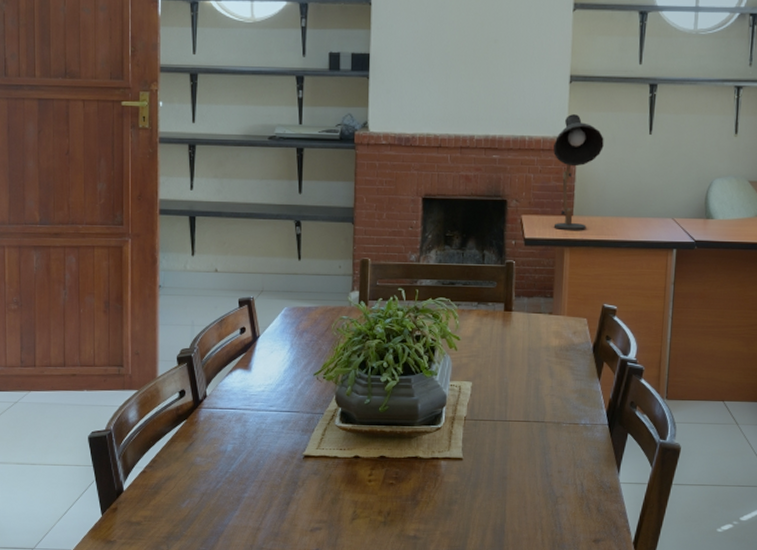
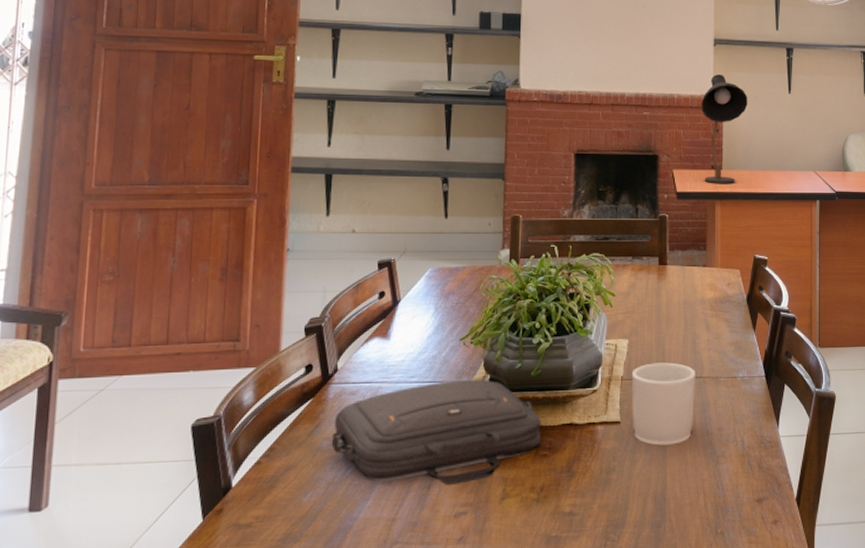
laptop bag: none [203,411,389,504] -> present [331,380,542,486]
mug: none [473,405,538,483] -> present [631,362,696,446]

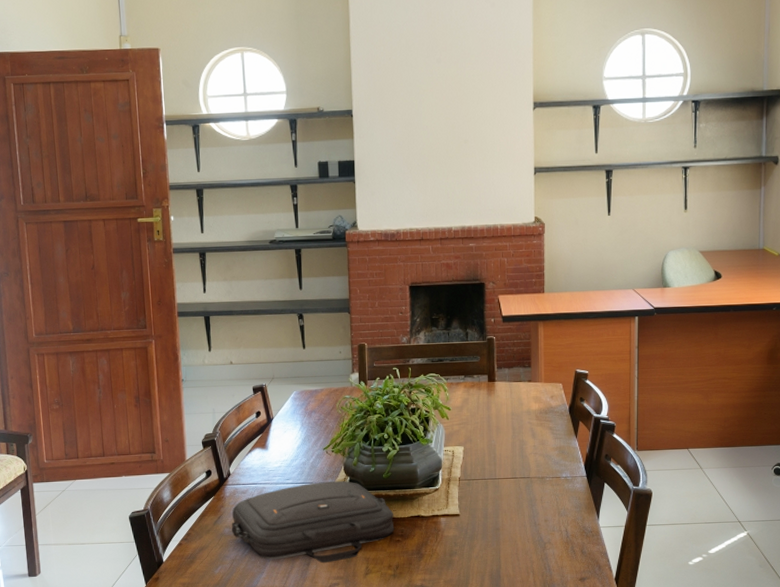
mug: present [631,362,696,446] -> none [467,465,524,534]
desk lamp: present [701,74,748,184] -> none [523,202,568,307]

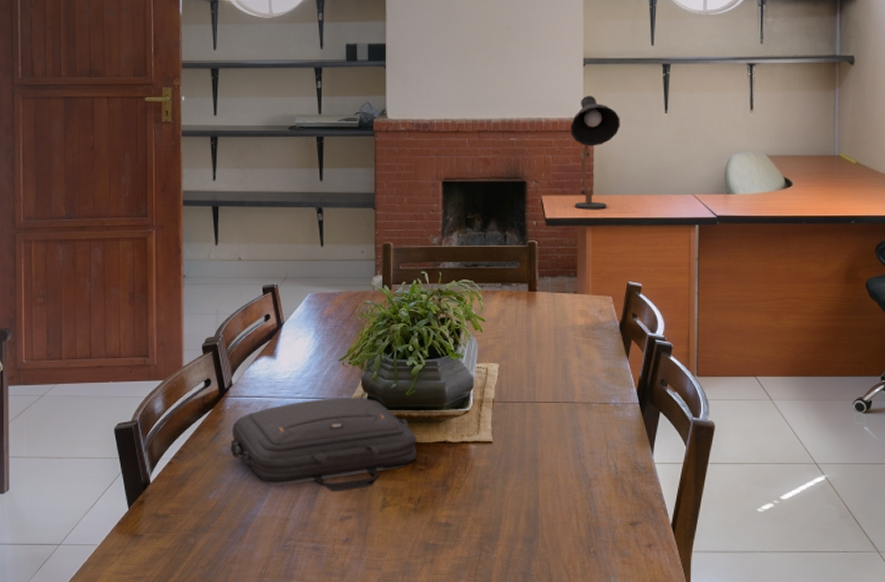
desk lamp: none [523,202,568,307] -> present [571,96,620,210]

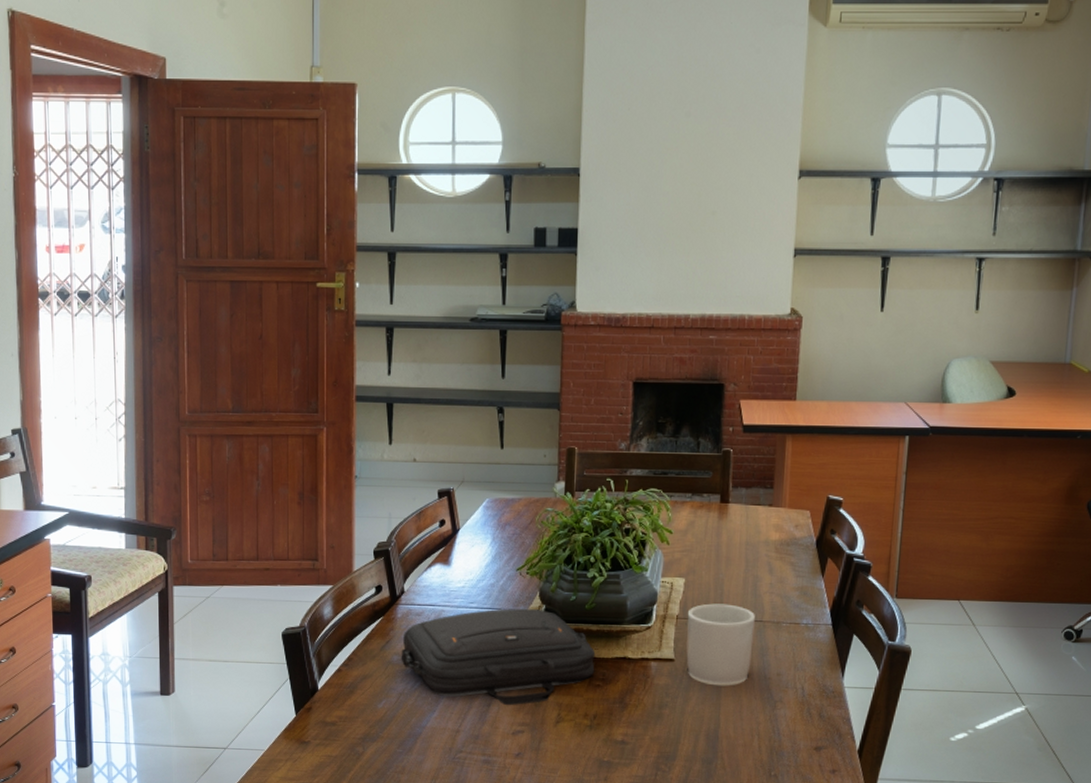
mug: none [502,387,568,466] -> present [686,603,756,686]
desk lamp: present [571,96,620,210] -> none [775,291,831,417]

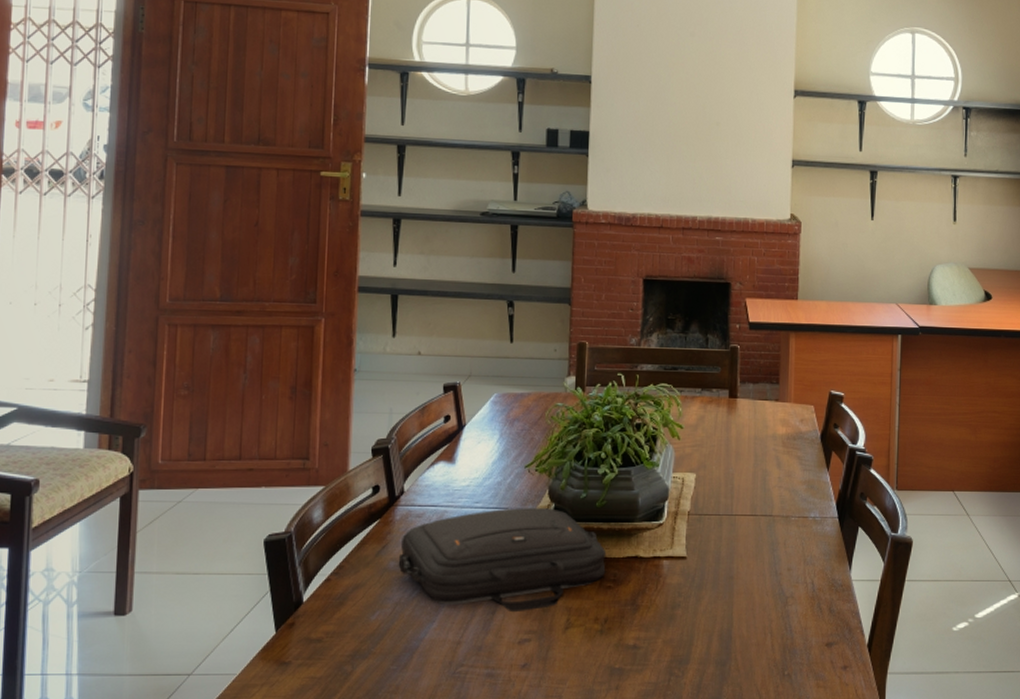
mug: present [686,603,756,686] -> none [698,498,766,583]

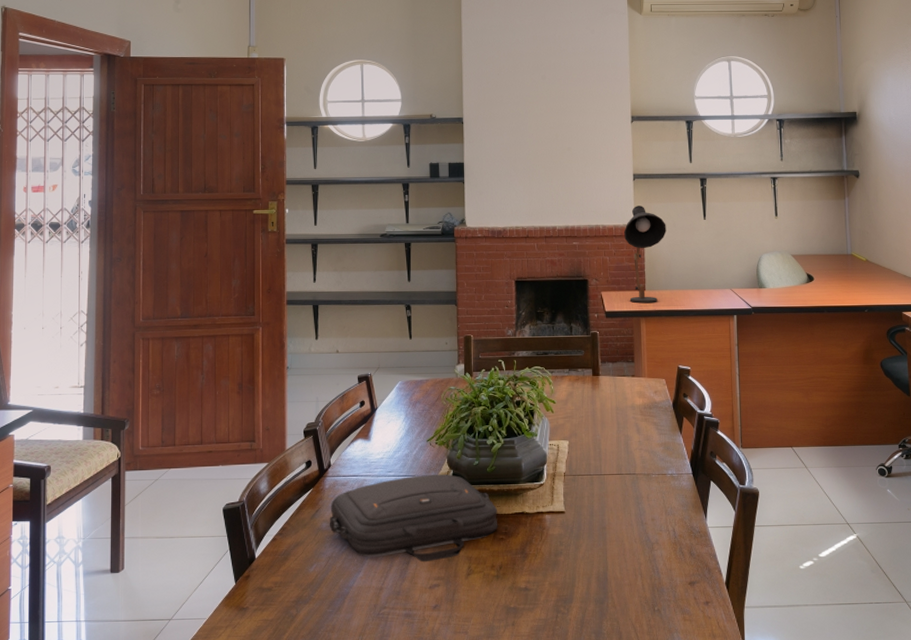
desk lamp: none [777,198,827,316] -> present [624,206,666,304]

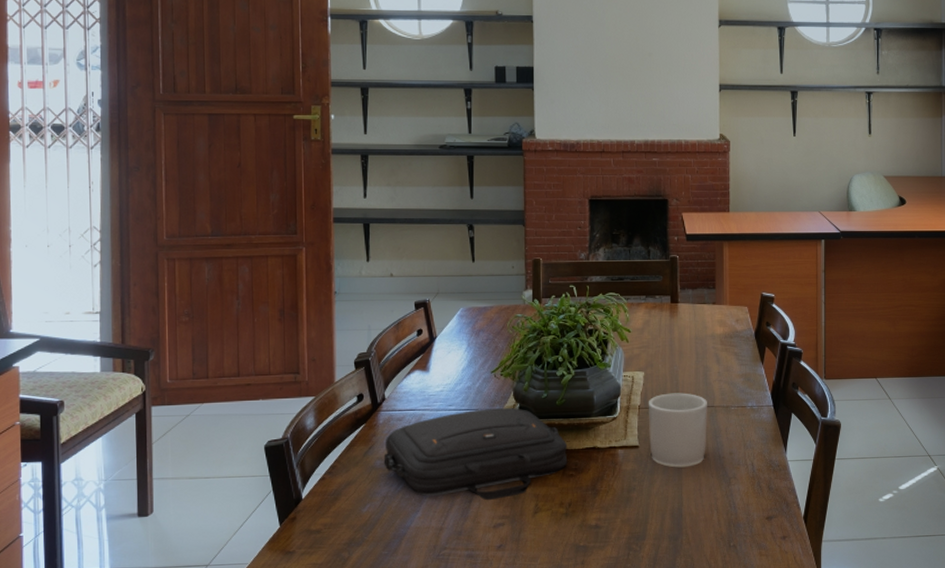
mug: none [573,461,630,533] -> present [648,393,708,468]
desk lamp: present [624,206,666,304] -> none [708,119,753,226]

